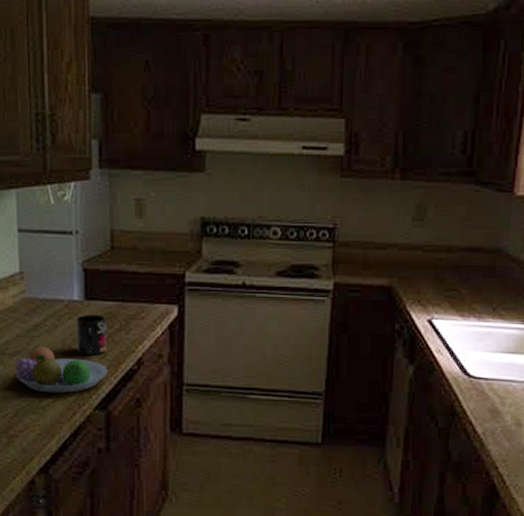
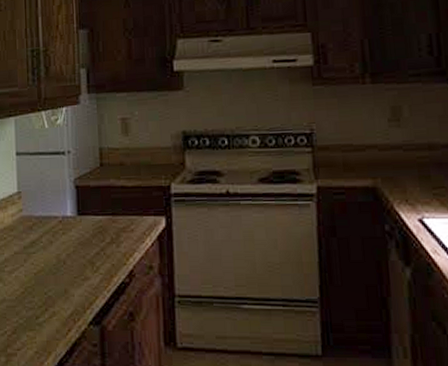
fruit bowl: present [14,344,108,394] -> none [12,261,101,309]
mug: present [76,314,106,356] -> none [70,229,99,270]

